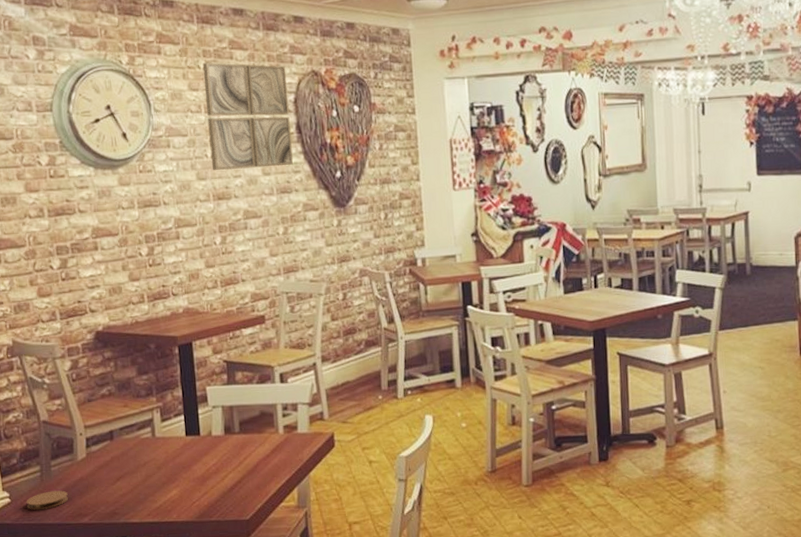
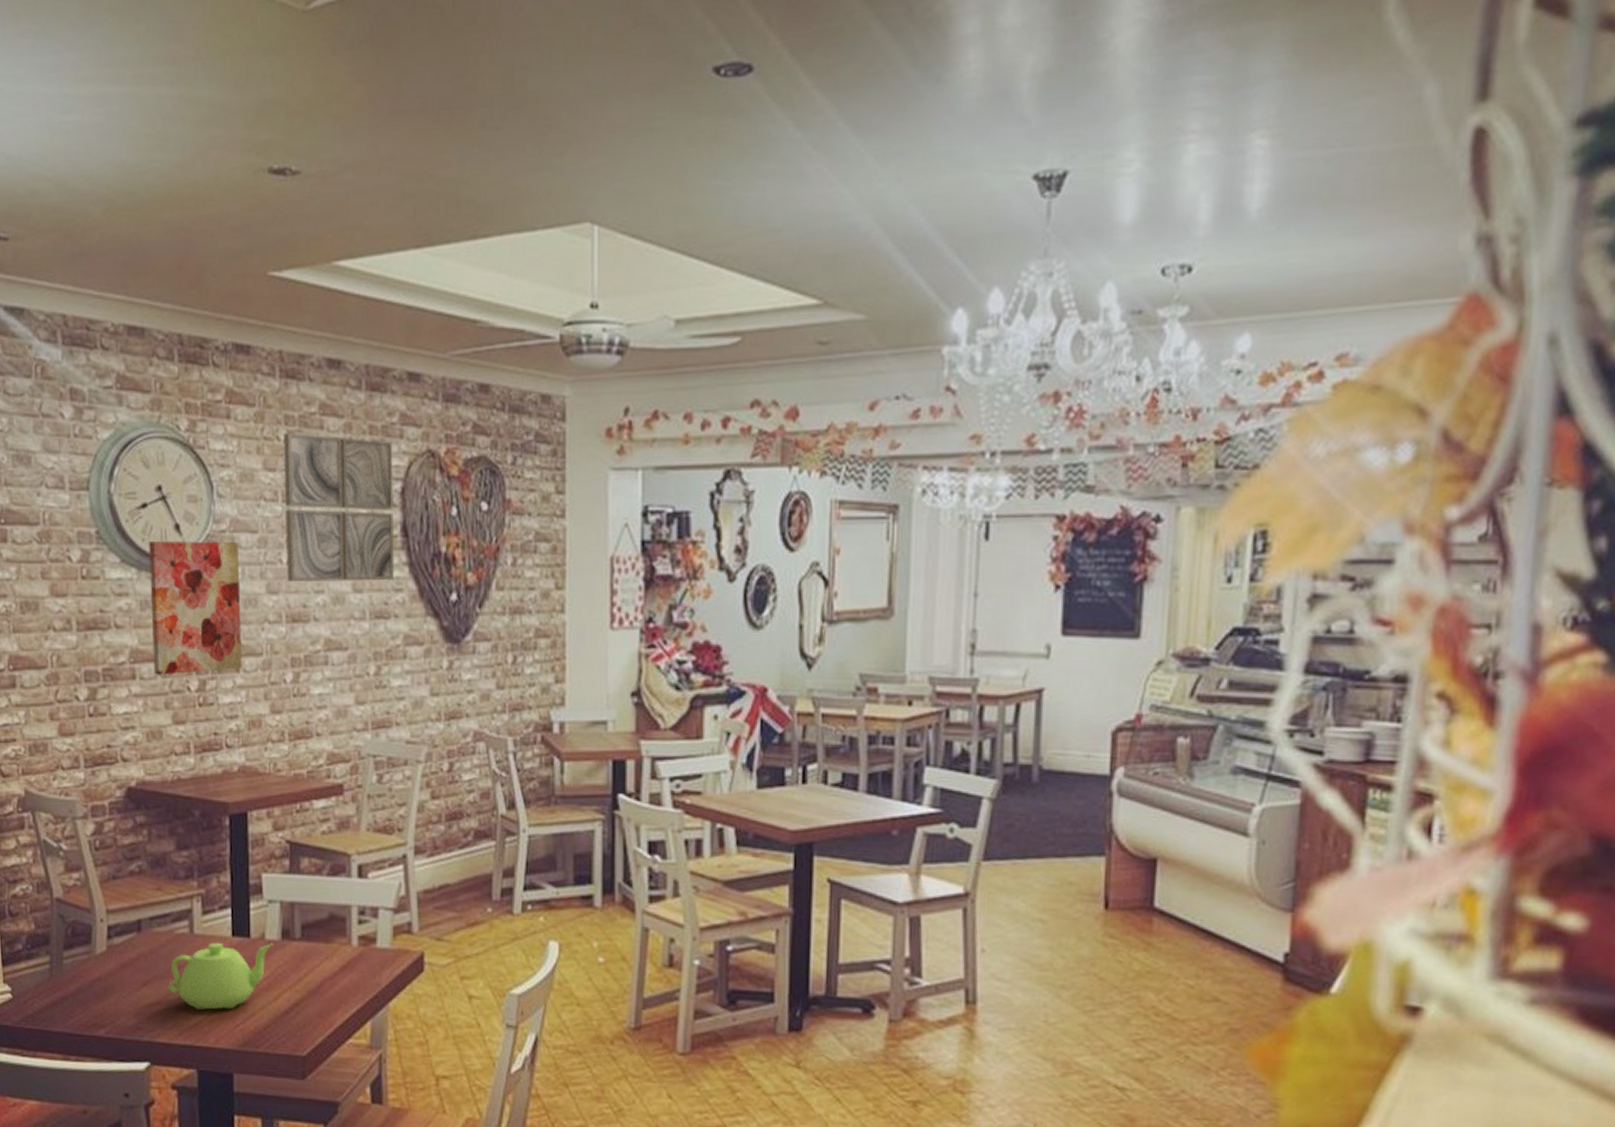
coaster: present [26,490,68,511] -> none [31,990,82,1013]
wall art: none [102,144,181,246] -> present [149,541,242,675]
teapot: none [137,438,218,495] -> present [168,943,273,1011]

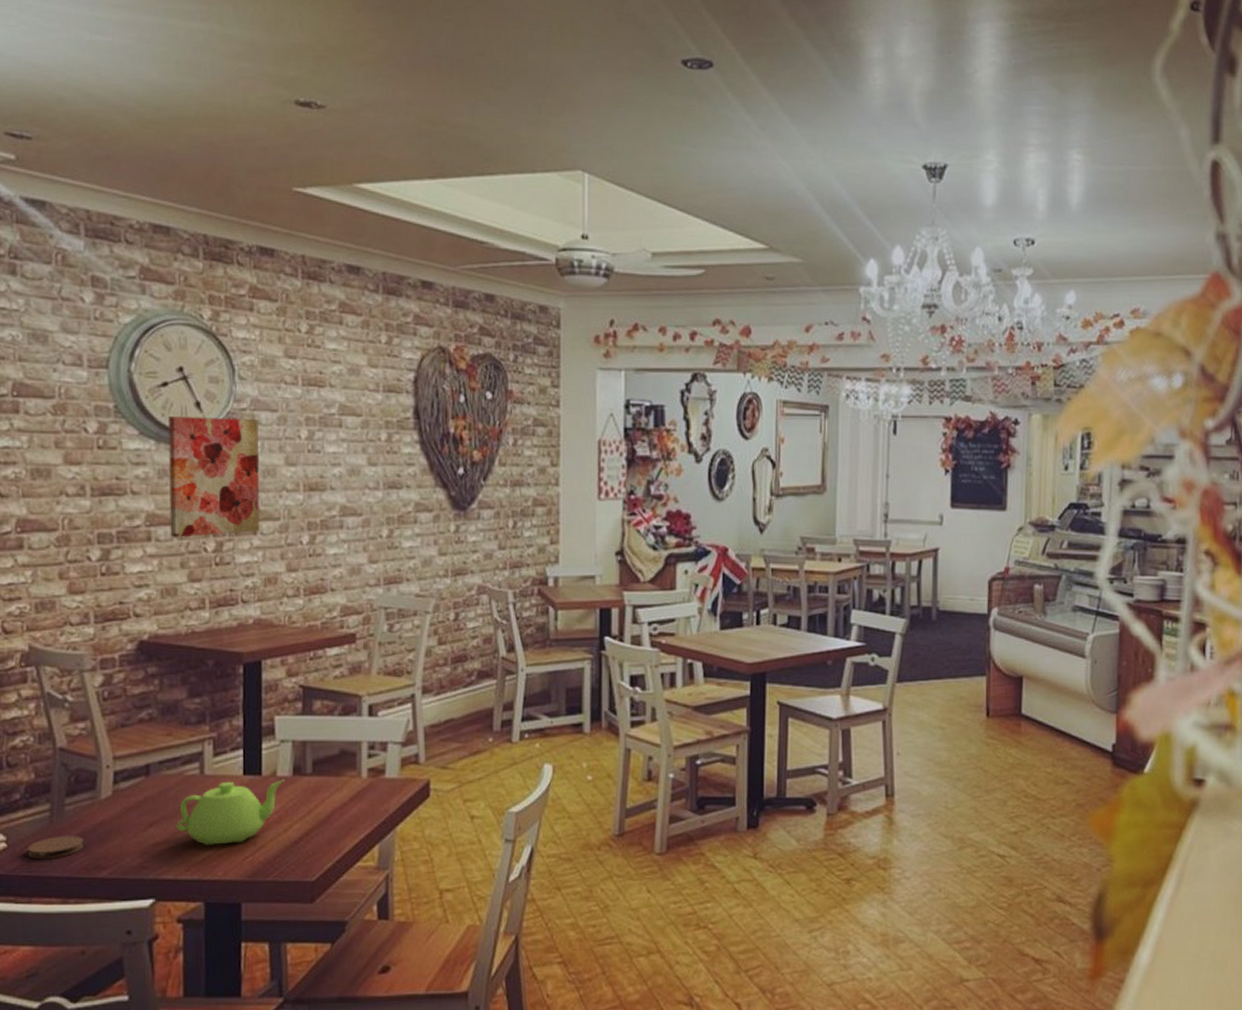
coaster: none [31,990,82,1013] -> present [27,836,83,860]
wall art: present [283,432,394,581] -> none [304,326,407,456]

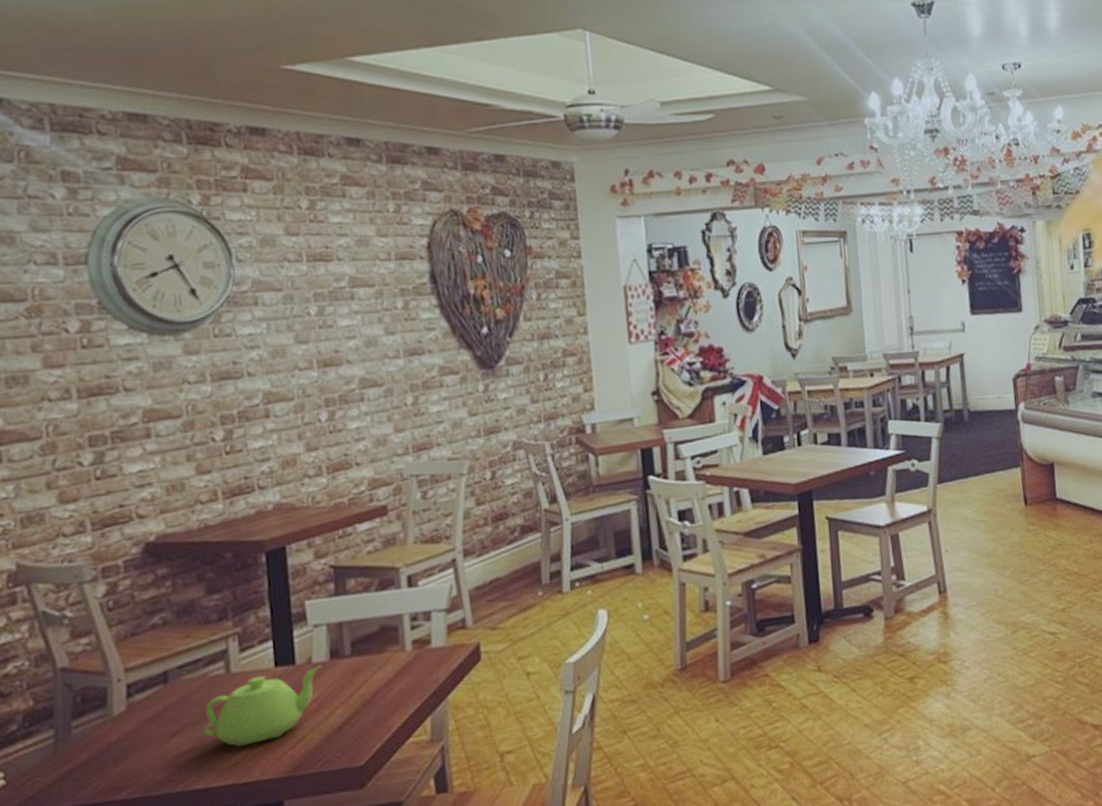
coaster: present [27,836,83,860] -> none [30,759,97,792]
wall art: present [169,417,260,538] -> none [161,301,272,431]

